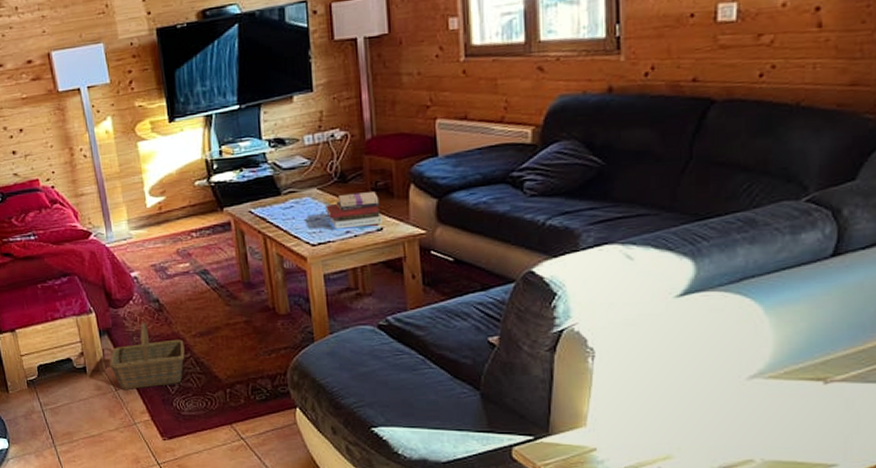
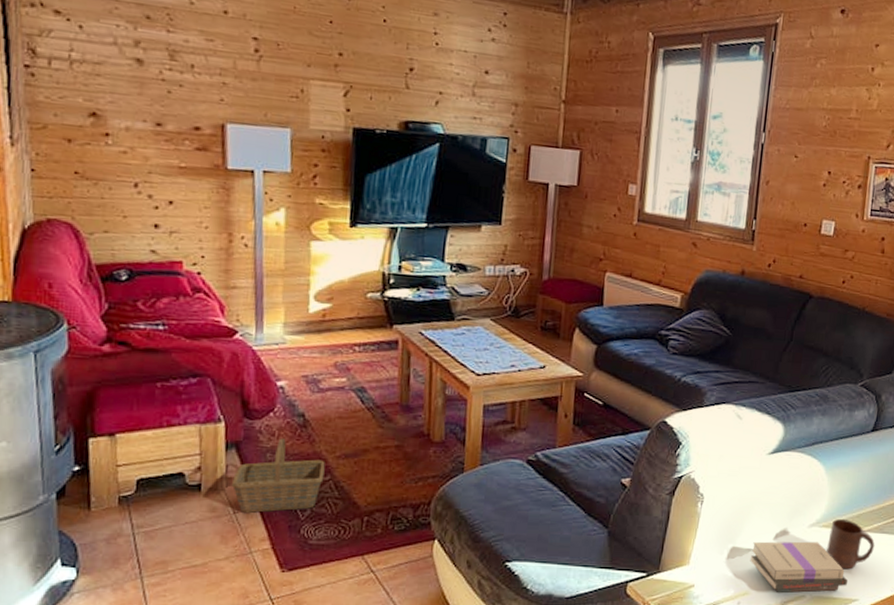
books: present [325,192,384,229] -> none [495,328,548,364]
books: none [668,396,819,457] -> present [750,541,848,593]
cup: none [779,368,857,428] -> present [826,519,876,570]

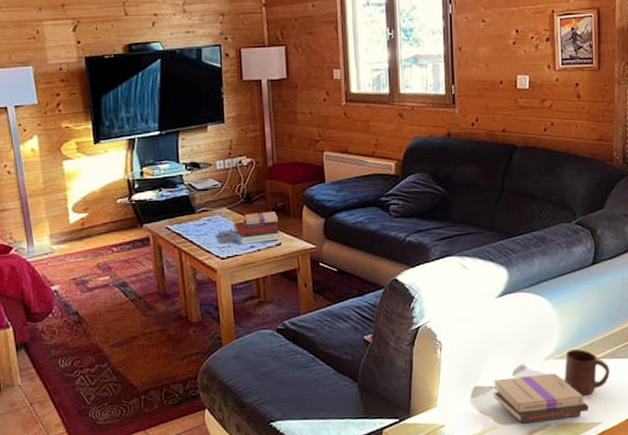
basket: present [231,438,325,514] -> none [25,335,102,405]
books: none [495,328,548,364] -> present [234,212,282,244]

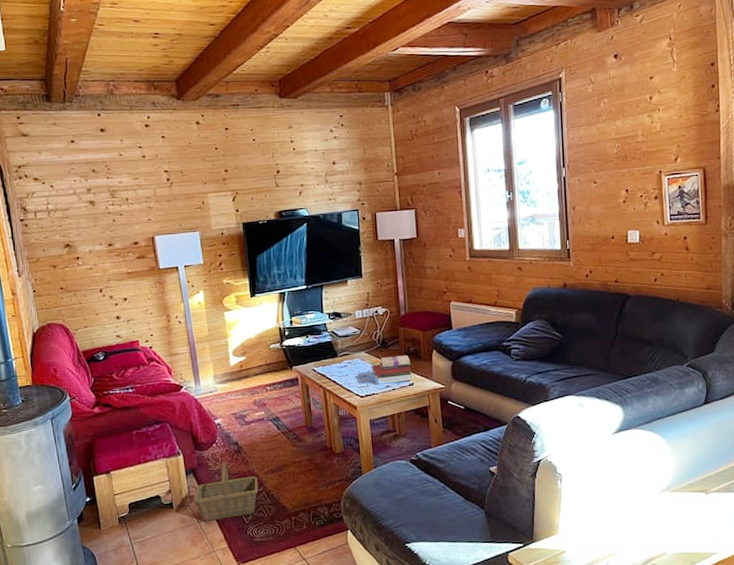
basket: none [25,335,102,405] -> present [193,462,258,522]
books: present [493,373,589,424] -> none [611,505,705,552]
cup: present [564,349,611,396] -> none [679,483,725,527]

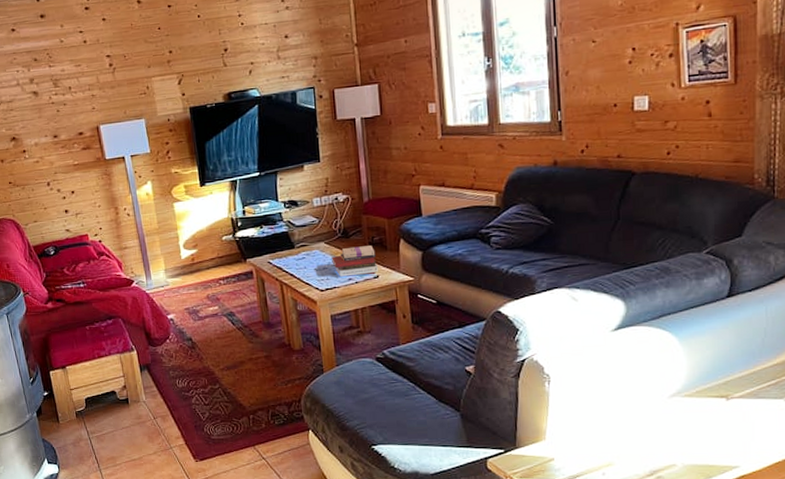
basket: present [193,462,258,522] -> none [148,359,214,419]

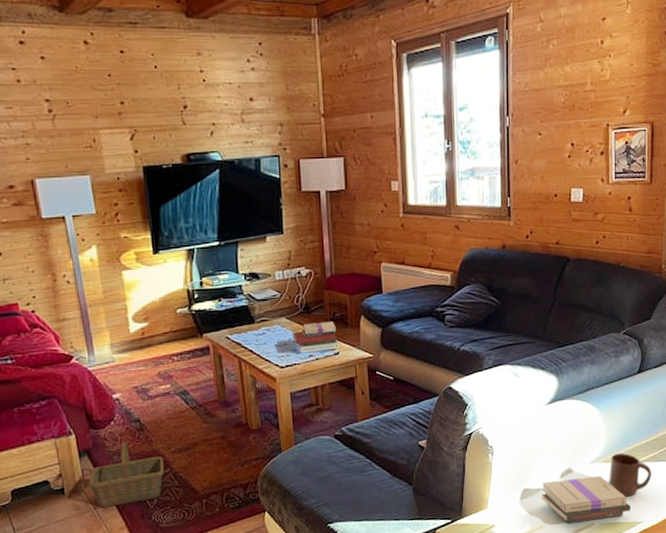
basket: none [148,359,214,419] -> present [88,442,164,509]
books: none [609,411,725,462] -> present [541,476,632,523]
cup: none [693,387,751,437] -> present [609,453,653,497]

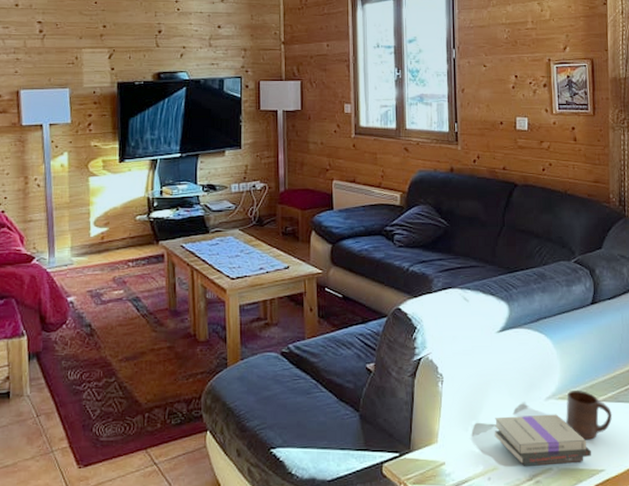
basket: present [88,442,164,509] -> none [34,347,110,416]
books: present [292,322,340,353] -> none [245,235,290,266]

